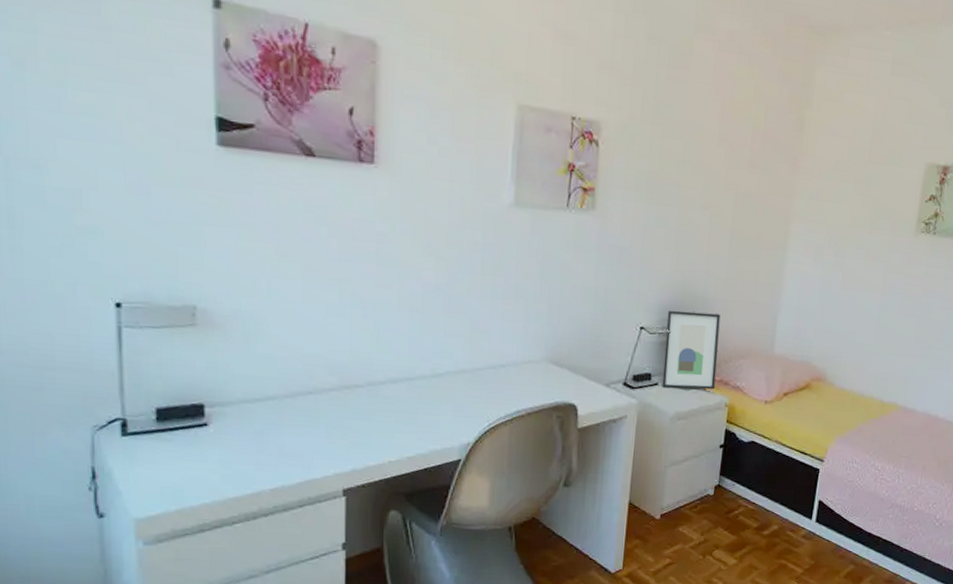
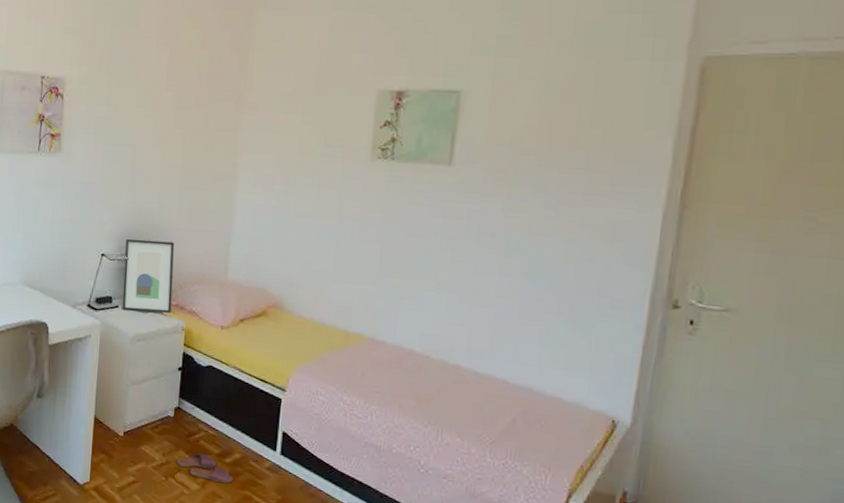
slippers: none [714,529,770,555] -> present [176,453,233,484]

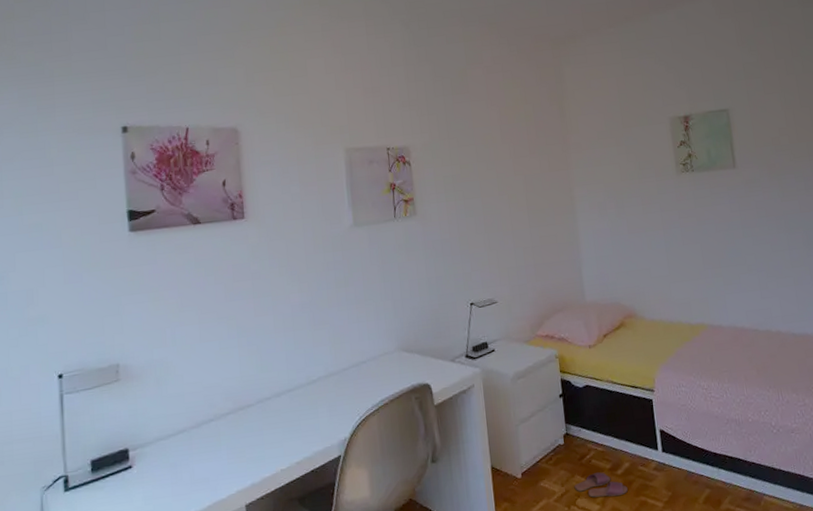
picture frame: present [122,238,175,314] -> none [490,277,543,353]

